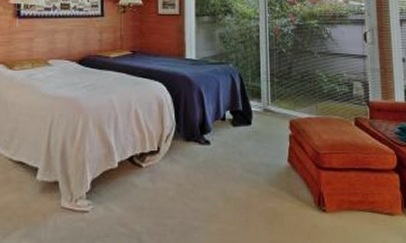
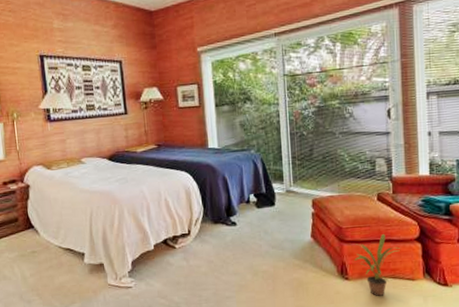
potted plant: none [332,161,379,232] -> present [354,233,401,296]

